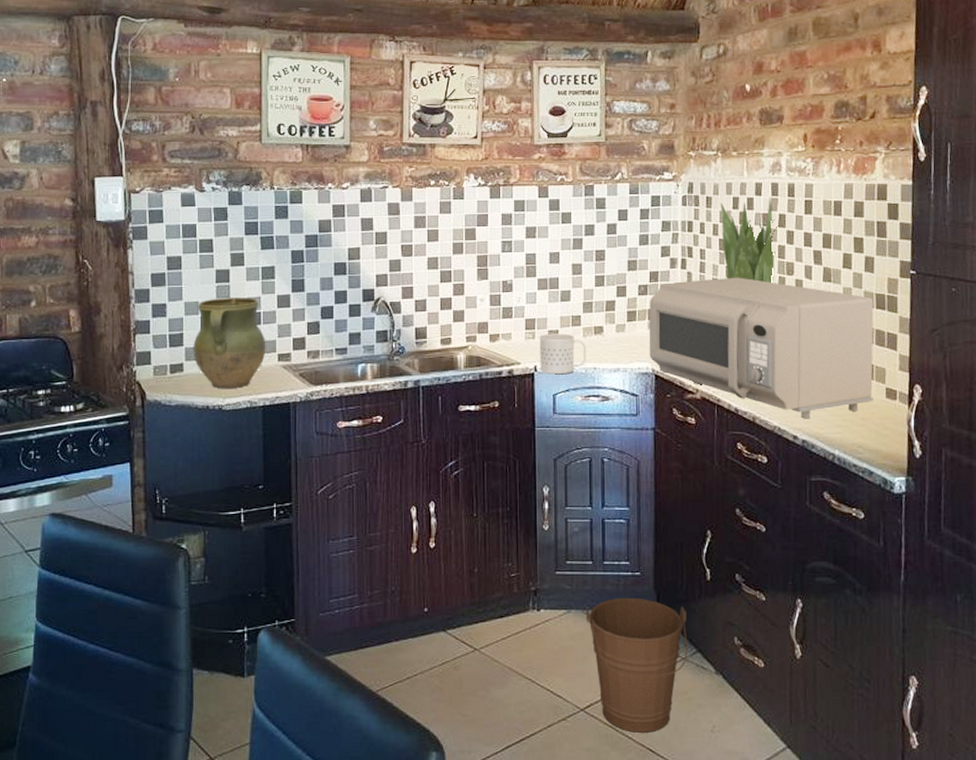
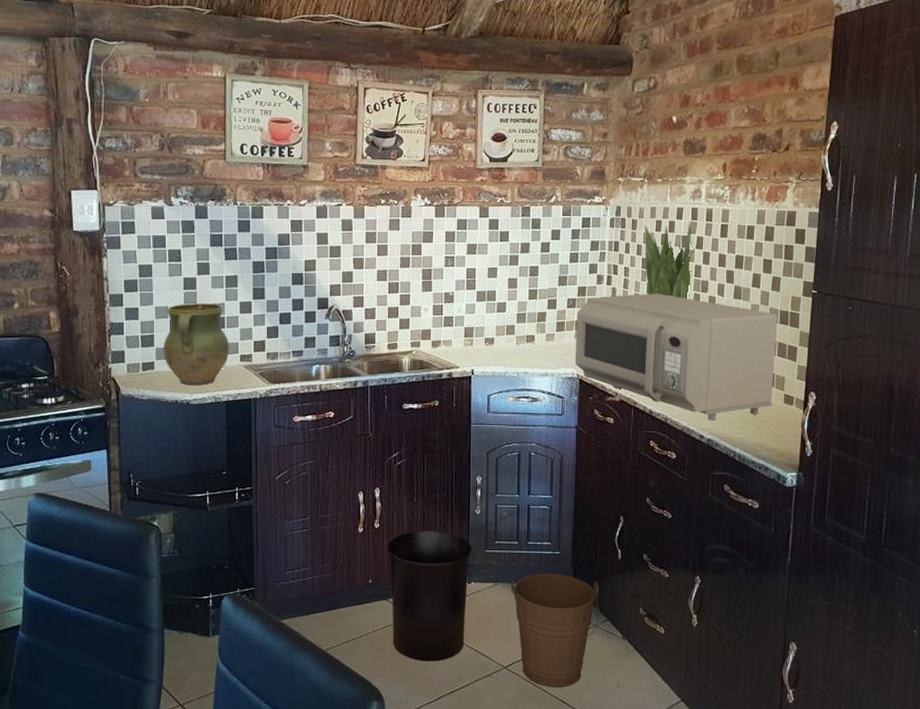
waste bin: none [445,550,540,704] -> present [388,530,472,662]
mug: present [539,333,586,375] -> none [476,341,518,378]

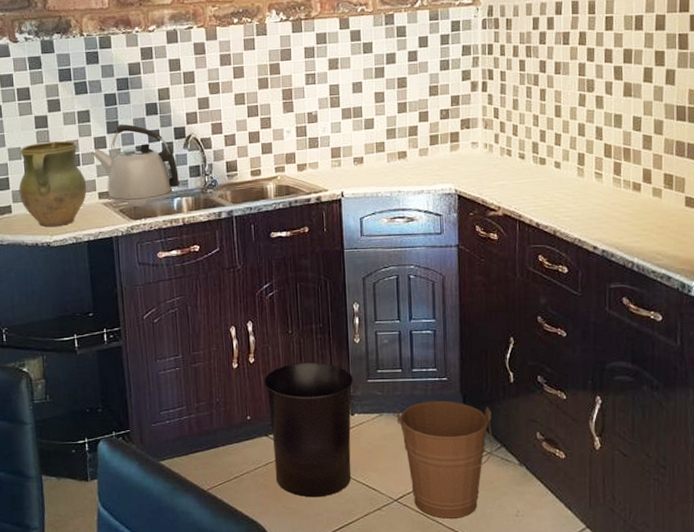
kettle: none [237,291,320,370] -> present [92,124,180,206]
microwave: present [575,293,778,421] -> none [451,96,674,230]
planter: present [644,220,695,299] -> none [520,14,578,101]

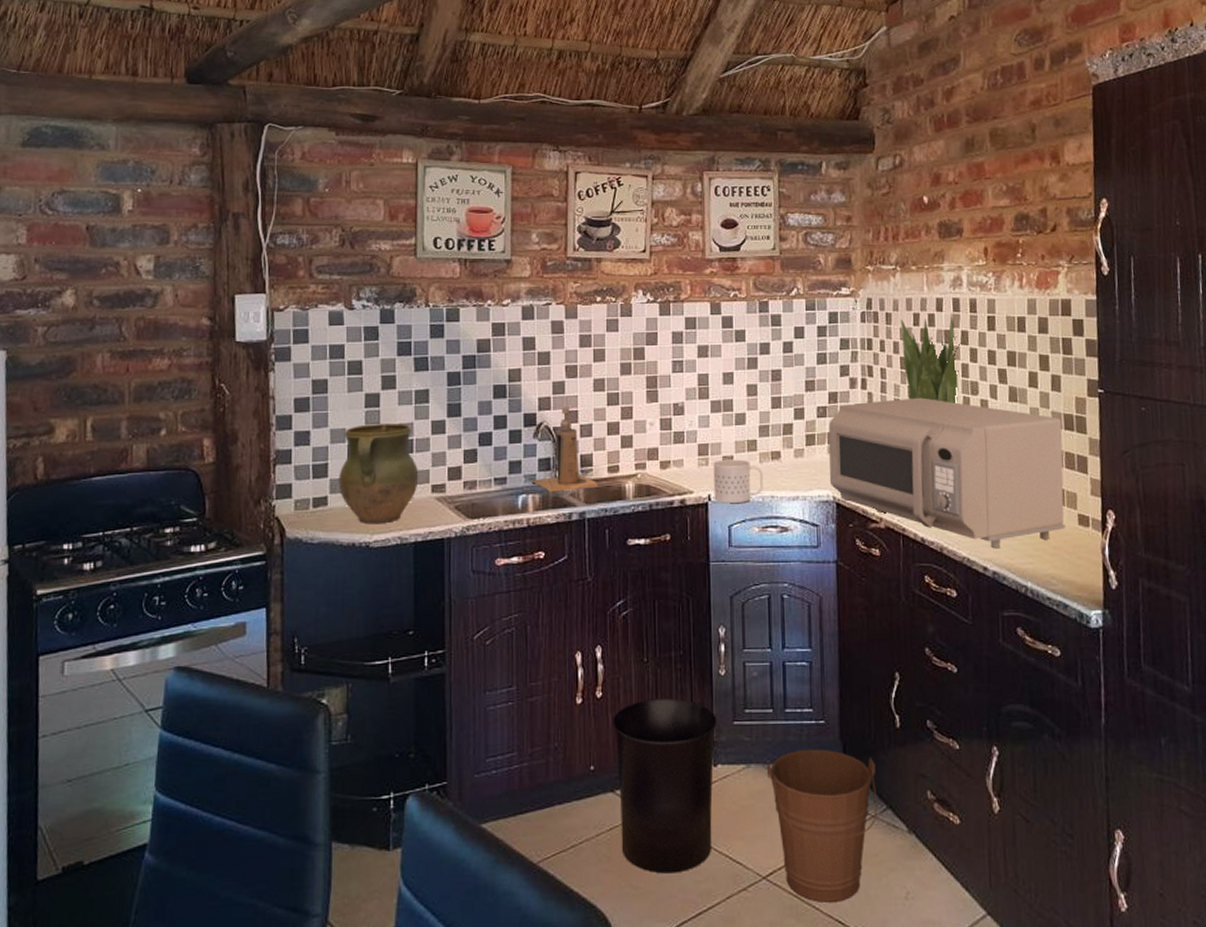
kettle: present [92,124,180,206] -> none [428,407,527,502]
soap dispenser: none [185,119,243,195] -> present [532,406,598,492]
mug: none [345,159,391,200] -> present [713,459,763,504]
microwave: none [451,96,674,230] -> present [828,397,1065,549]
planter: none [520,14,578,101] -> present [900,312,960,403]

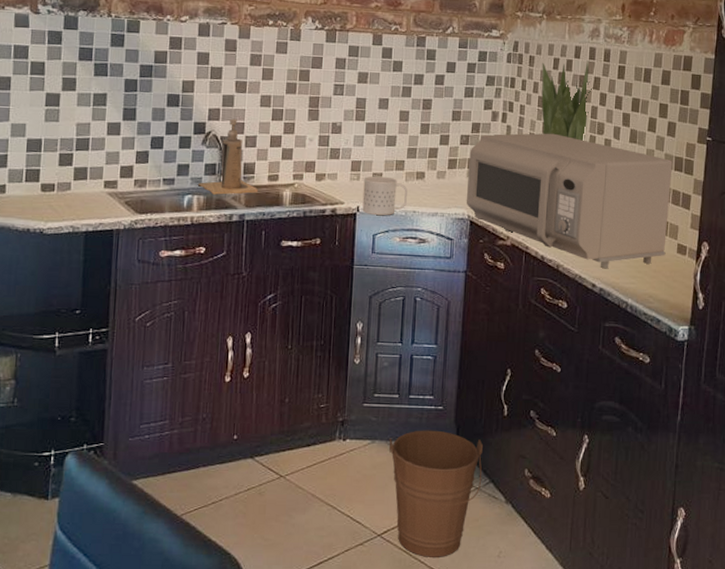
ceramic jug: present [338,422,419,523] -> none [16,121,93,212]
waste bin: present [613,698,717,874] -> none [256,381,349,529]

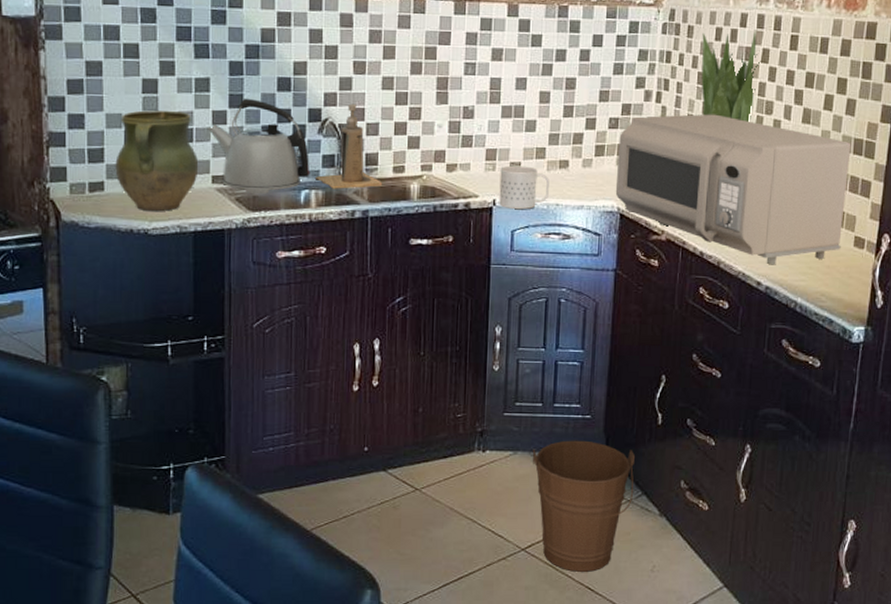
ceramic jug: none [16,121,93,212] -> present [115,110,199,211]
kettle: none [103,111,194,199] -> present [208,98,310,195]

